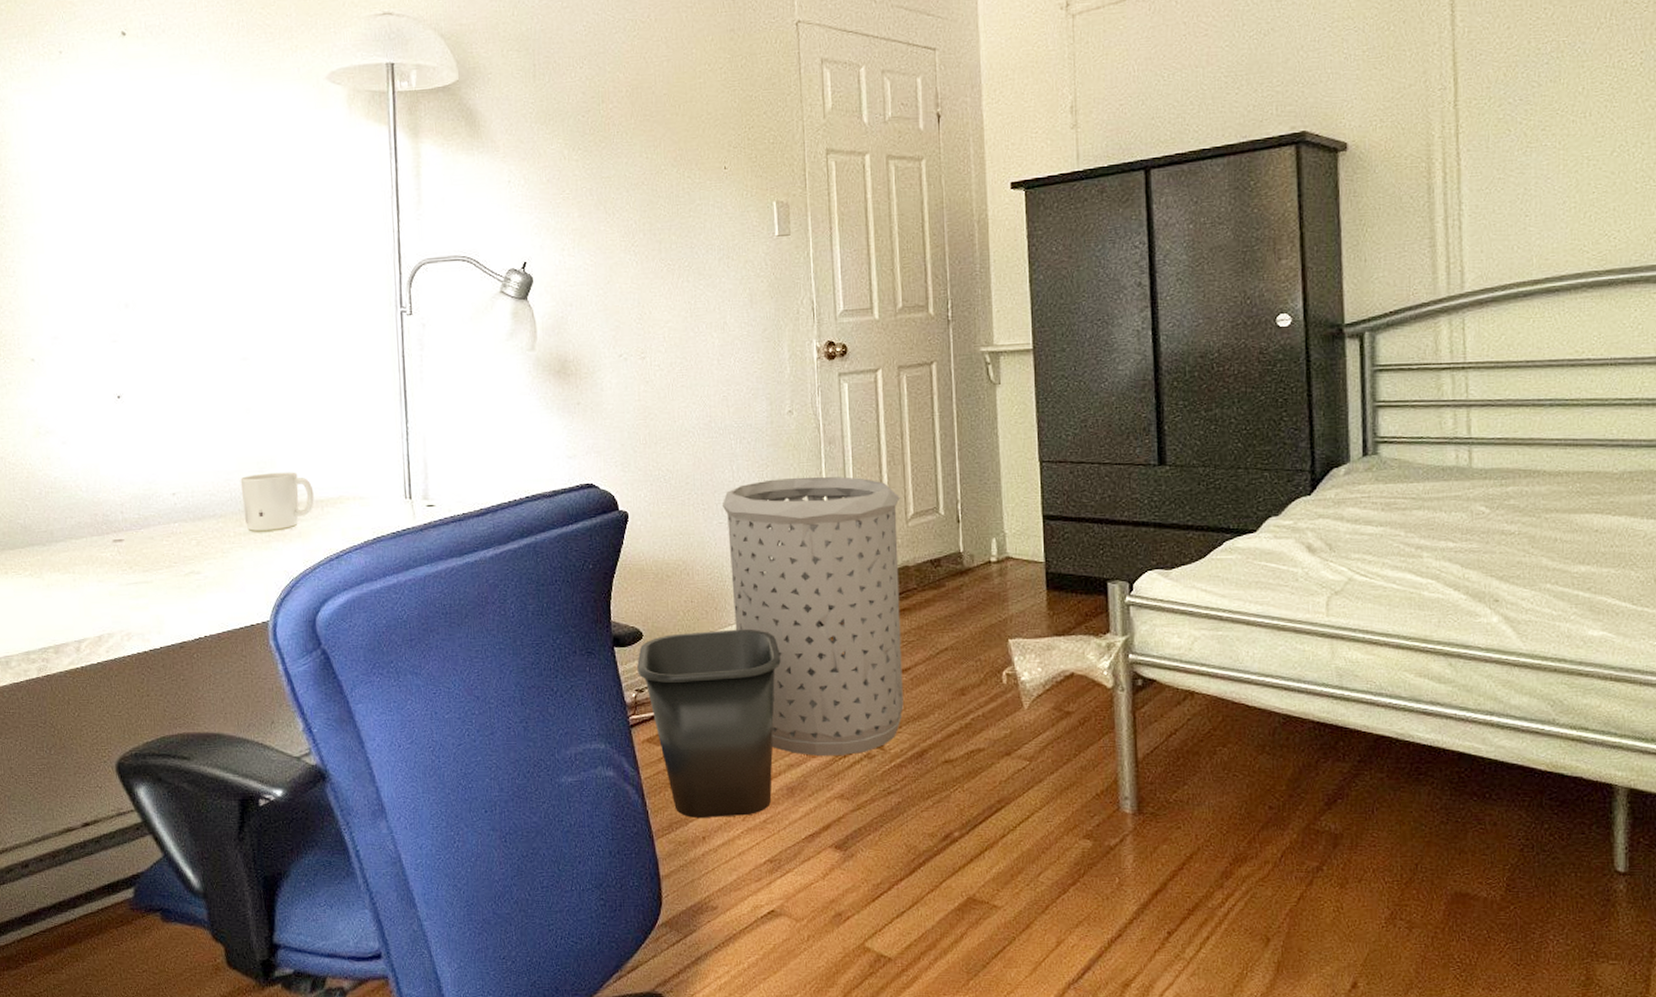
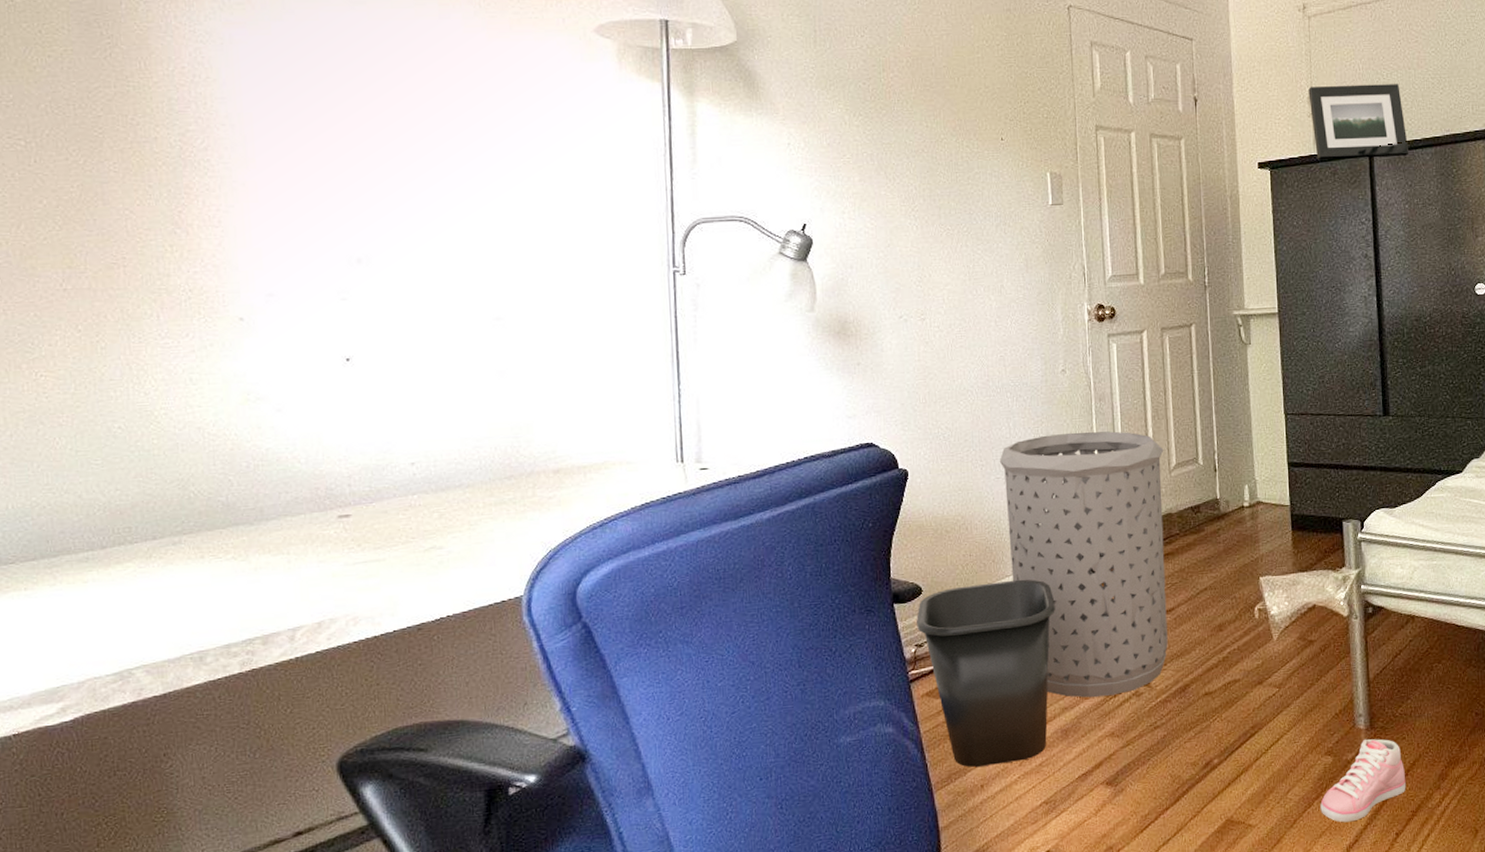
mug: present [240,472,314,532] -> none [491,437,576,502]
picture frame: none [1071,85,1195,178] -> present [1308,84,1409,161]
sneaker: none [1077,824,1181,914] -> present [1320,739,1406,823]

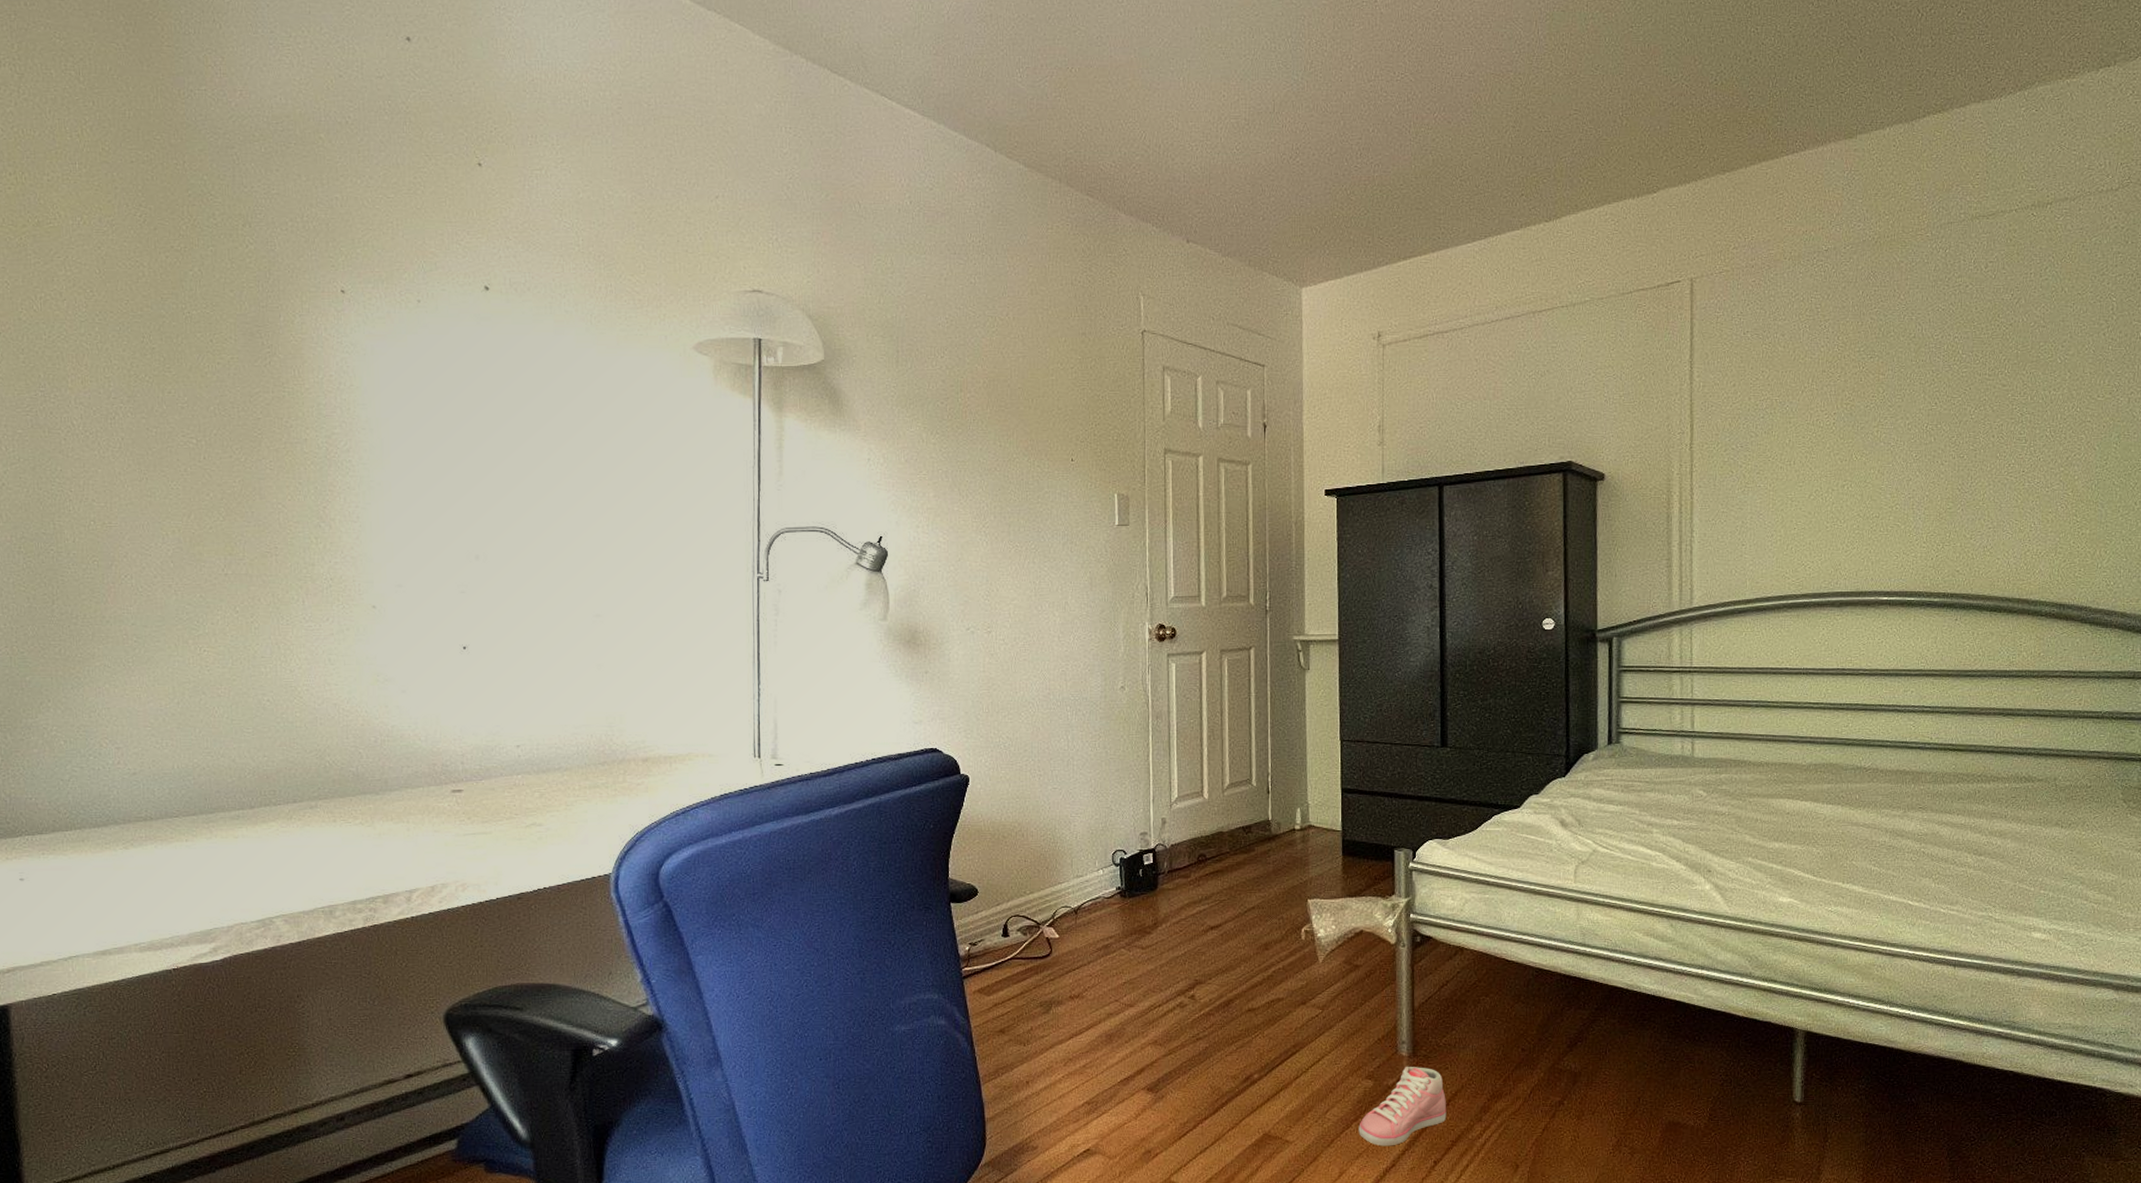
waste bin: present [916,579,1055,767] -> none [972,887,1105,1063]
laundry basket: present [999,431,1168,698] -> none [1056,748,1218,1005]
picture frame: present [1308,84,1409,161] -> none [1379,414,1481,489]

